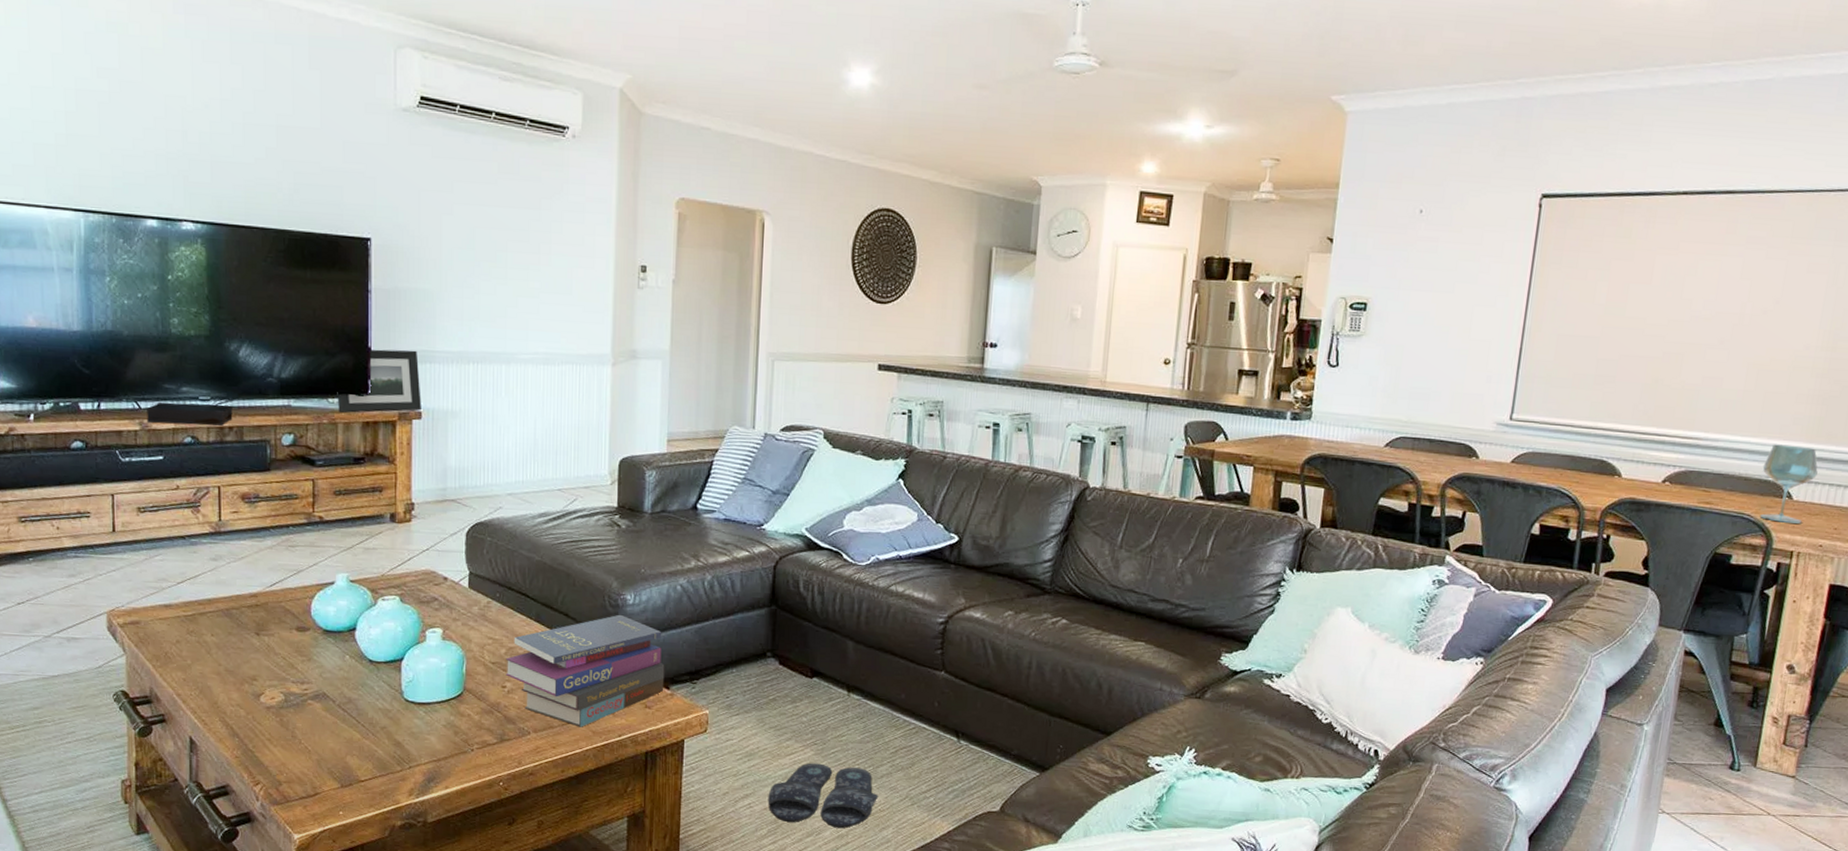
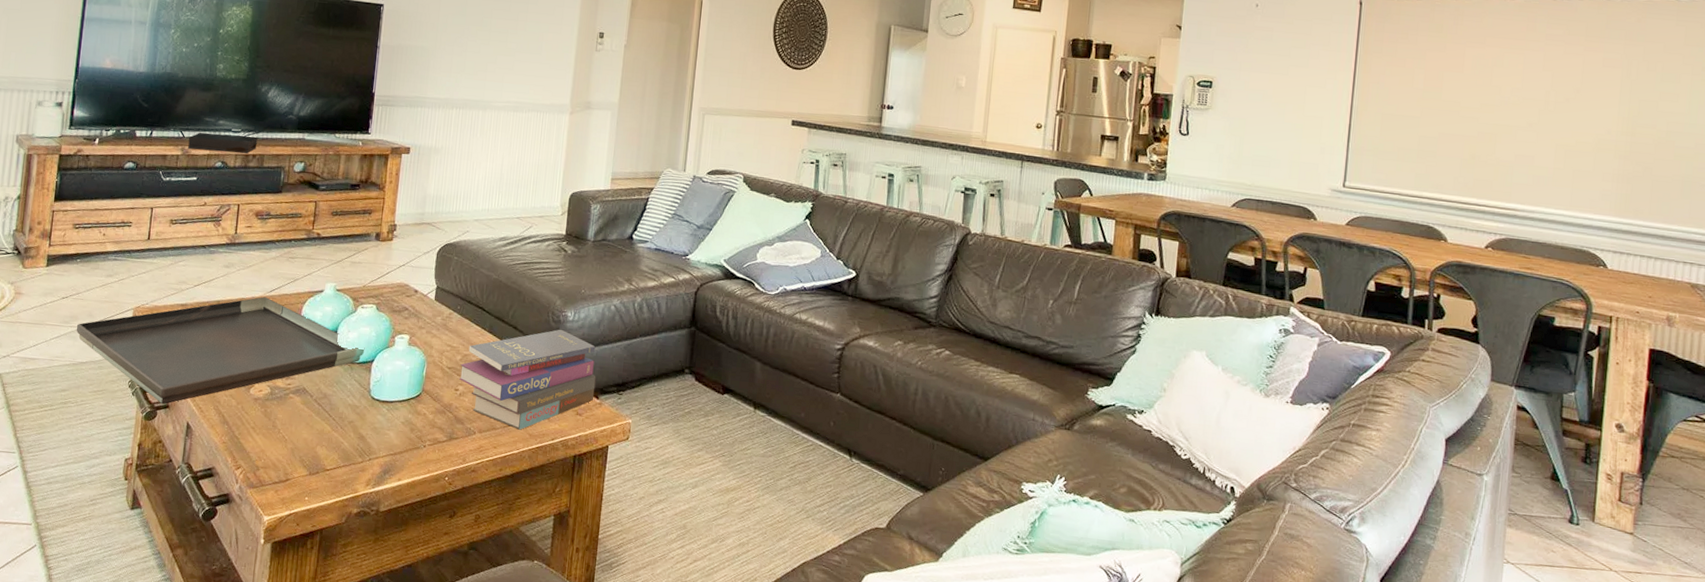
tray: none [40,592,391,718] -> present [76,297,365,404]
picture frame: present [337,349,421,413] -> none [343,94,412,147]
slippers: present [768,763,879,828] -> none [678,473,778,537]
wine glass: present [1759,444,1818,524] -> none [1577,217,1629,291]

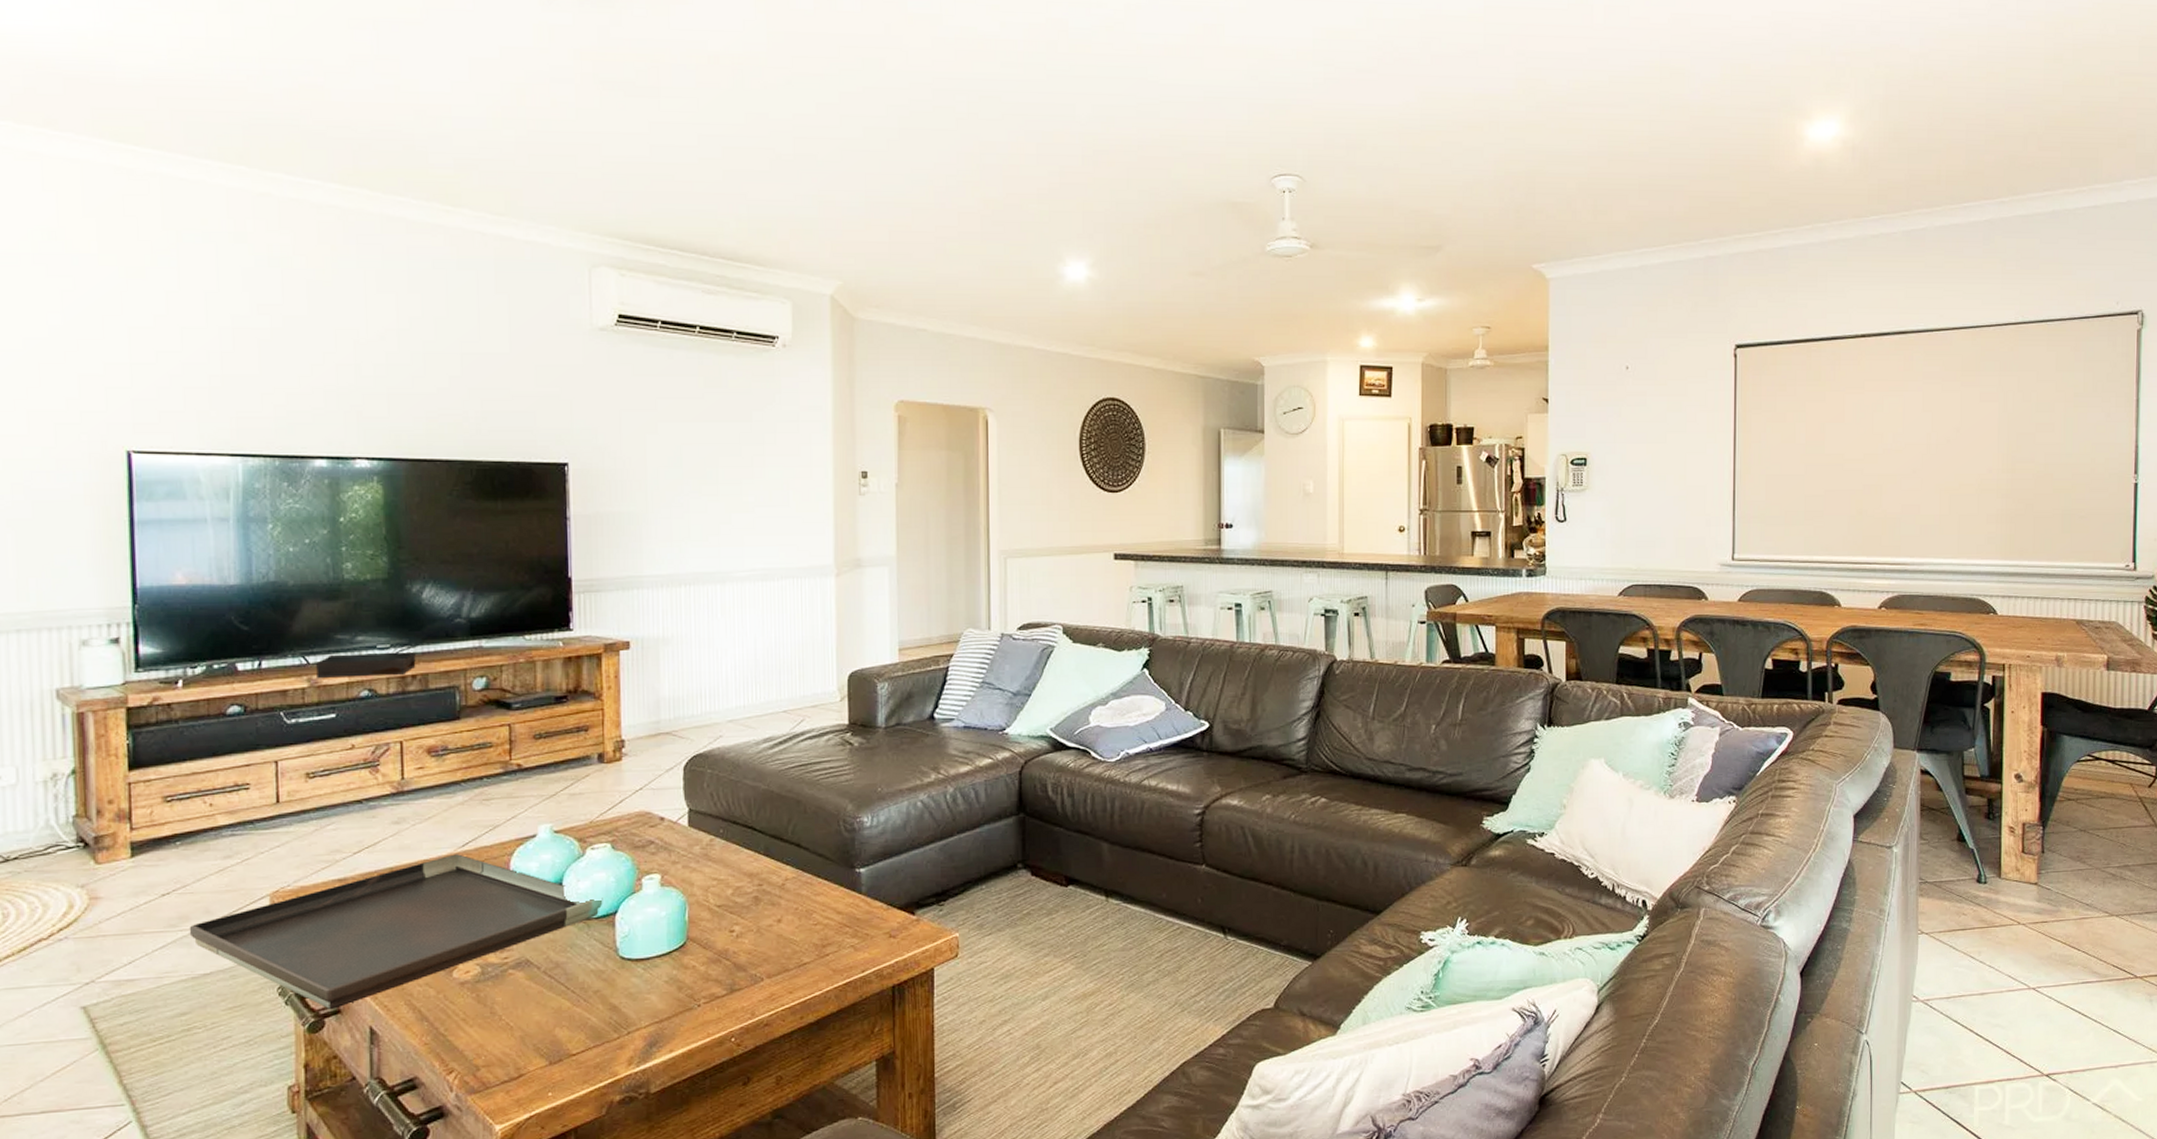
books: present [459,329,596,430] -> none [733,838,909,967]

